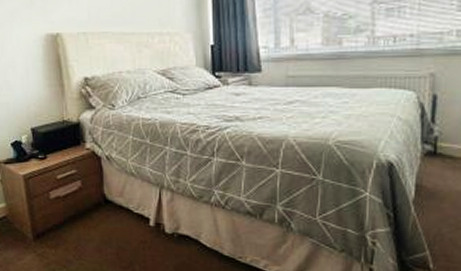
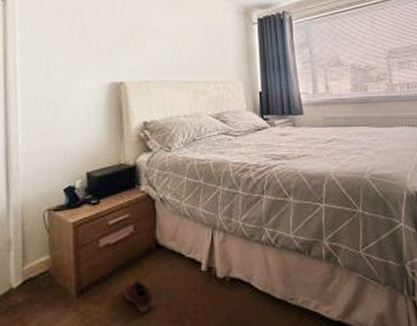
shoe: none [76,228,106,258] -> present [124,278,155,313]

